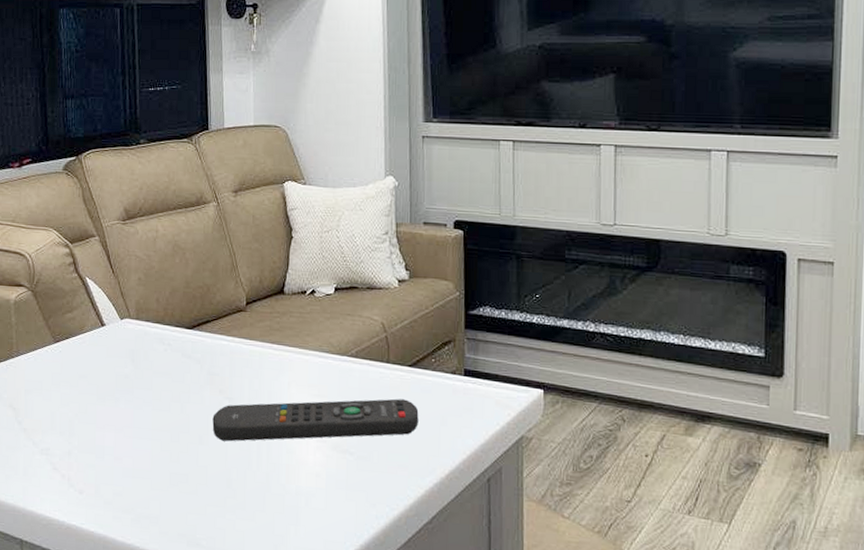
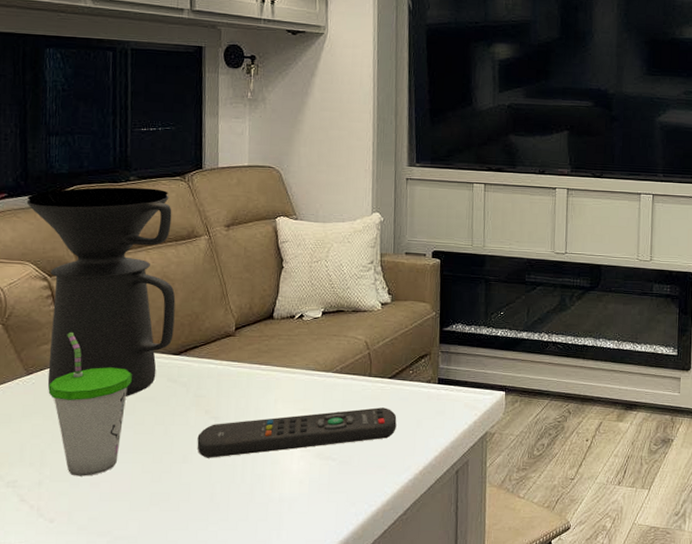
coffee maker: none [48,150,187,370] -> present [26,187,176,397]
cup: none [73,300,149,450] -> present [48,331,132,476]

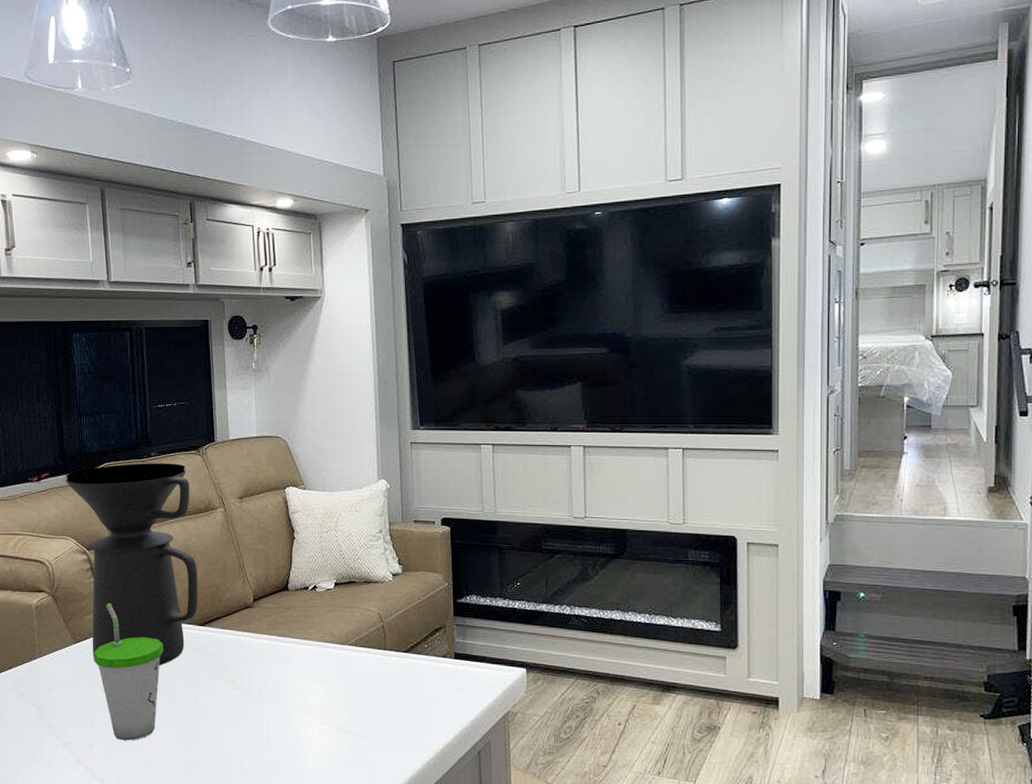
remote control: present [197,407,397,458] -> none [225,682,414,728]

